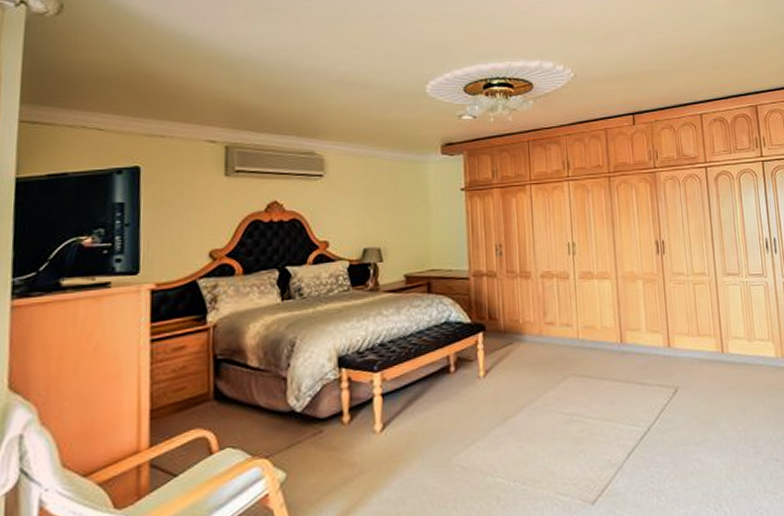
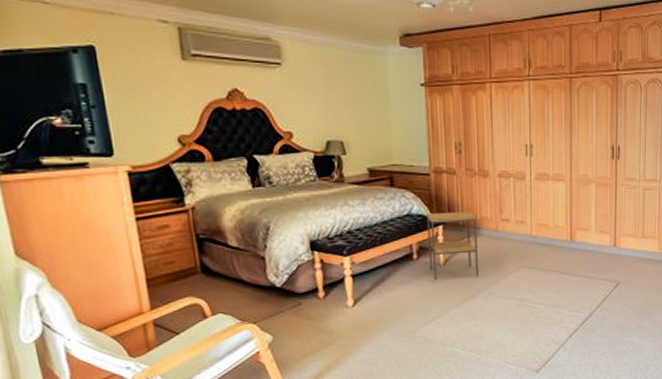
side table: none [465,315,522,395] -> present [426,211,478,280]

